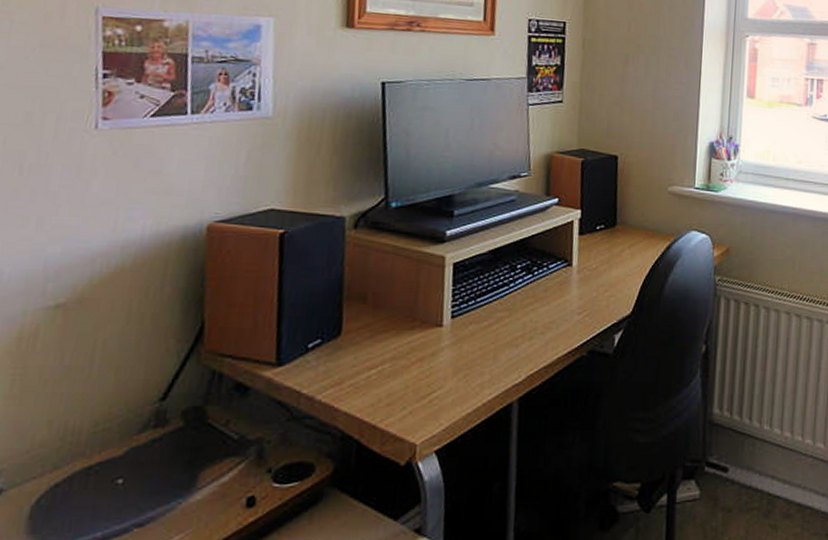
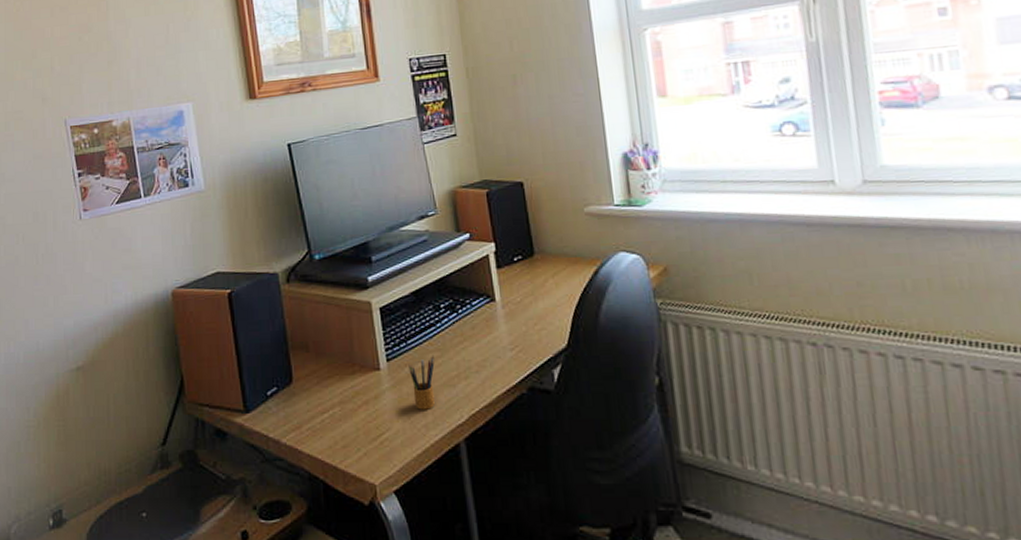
pencil box: none [473,314,502,369] -> present [408,355,435,410]

